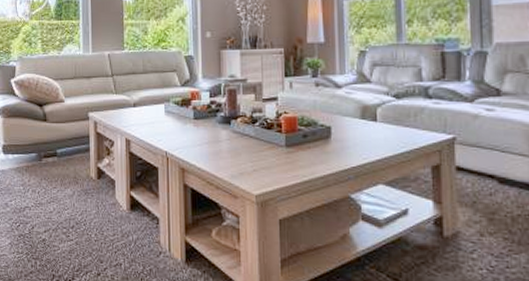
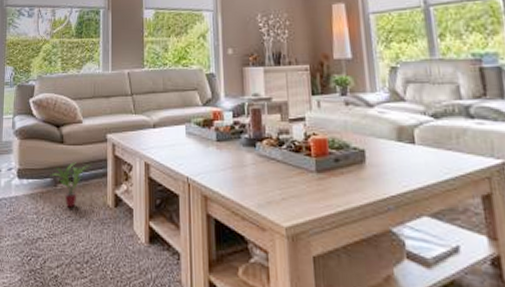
potted plant: none [34,137,75,180] -> present [50,161,92,207]

